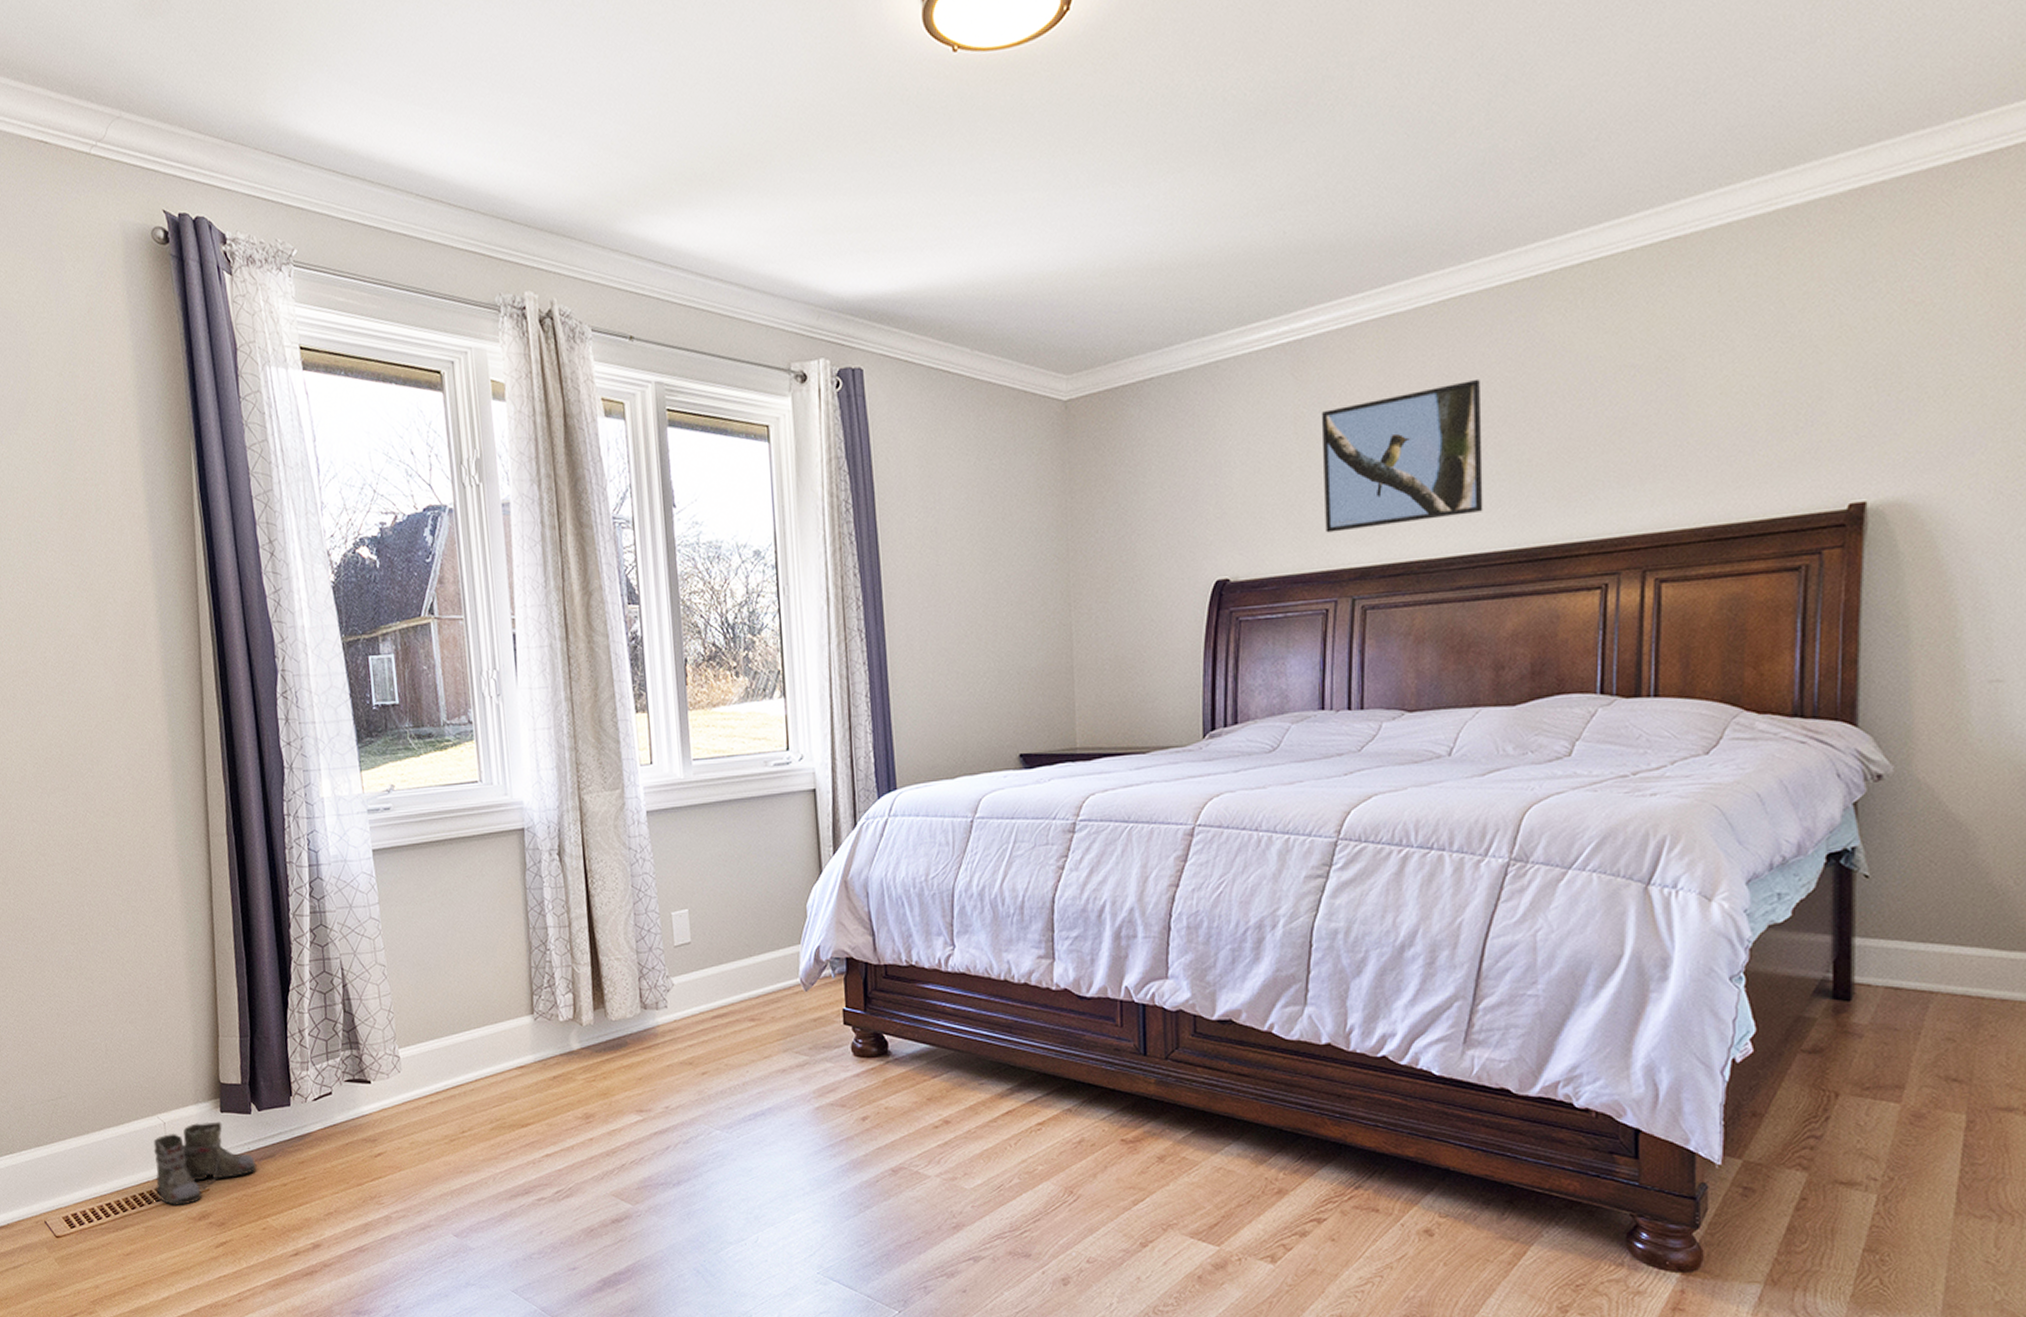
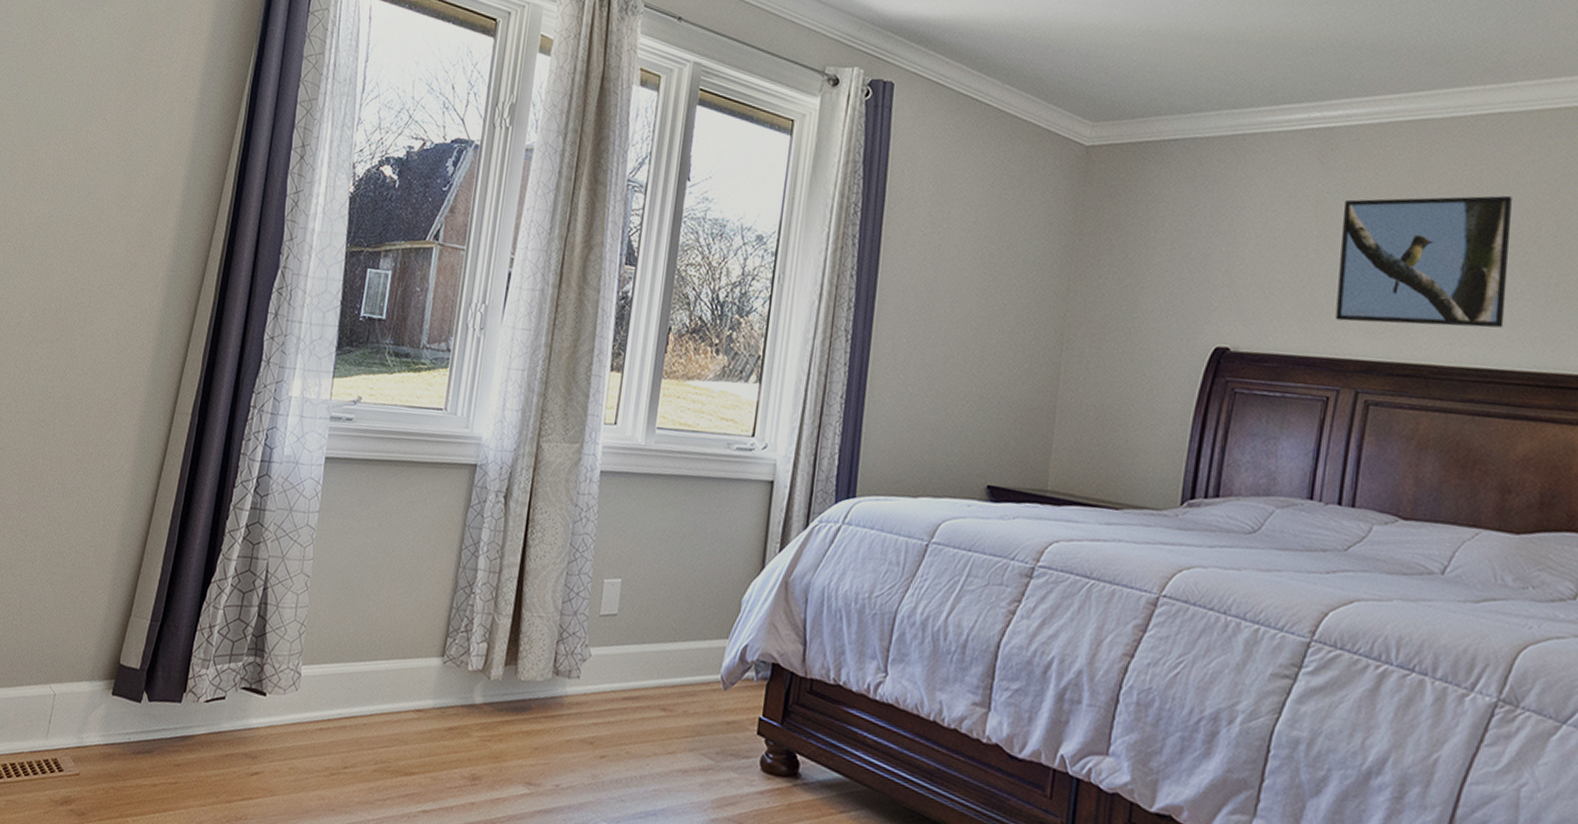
boots: present [144,1121,257,1205] -> none [13,700,133,786]

